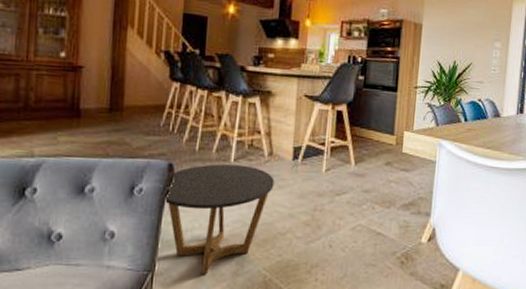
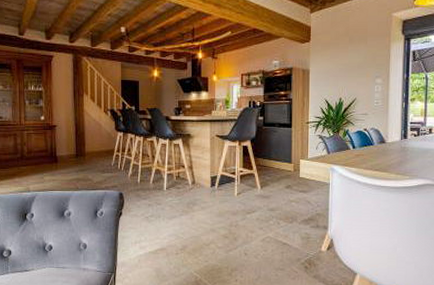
side table: present [163,164,275,275] -> none [118,192,198,276]

